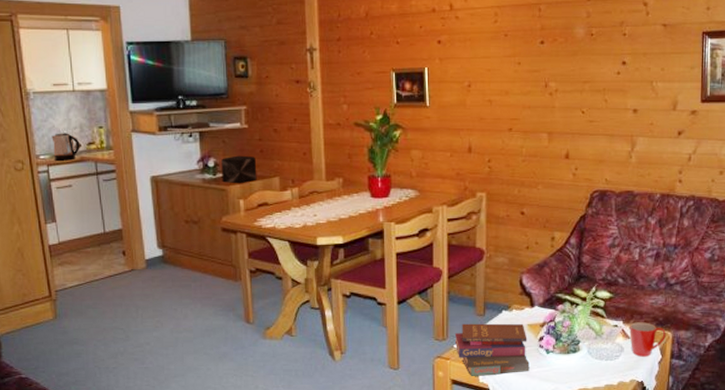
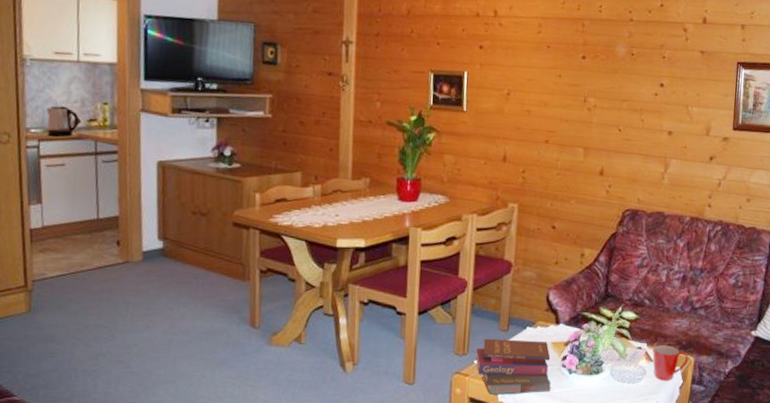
speaker: present [221,155,257,184] -> none [238,145,278,177]

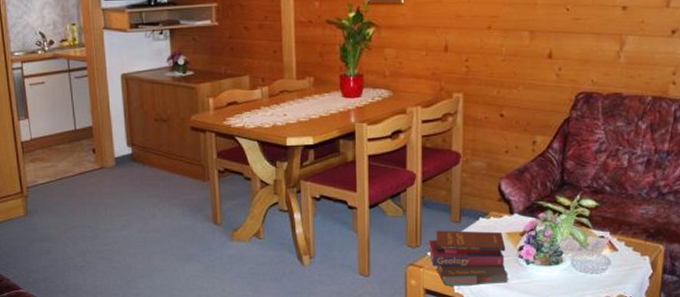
kettle: present [46,105,79,138] -> none [26,30,53,59]
mug: present [652,345,688,382] -> none [617,233,657,272]

